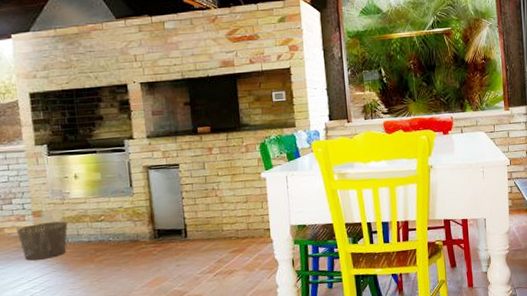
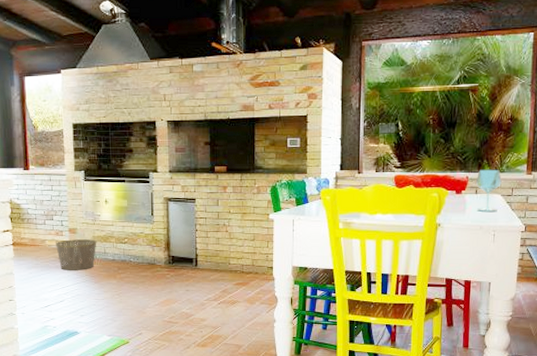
wine glass: none [460,107,484,150] -> present [475,169,502,211]

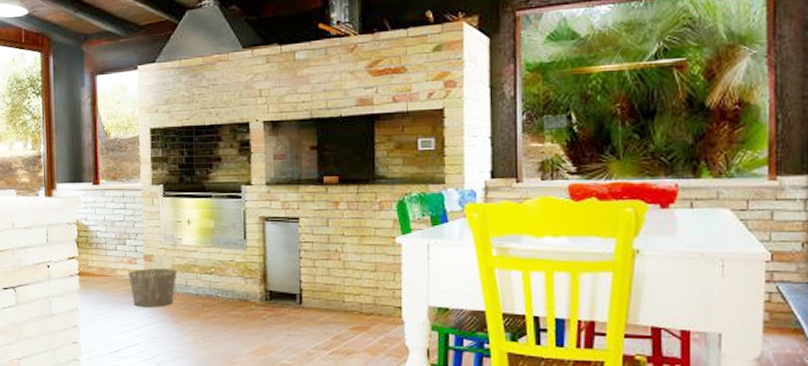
wine glass: present [475,169,502,211] -> none [689,173,730,233]

